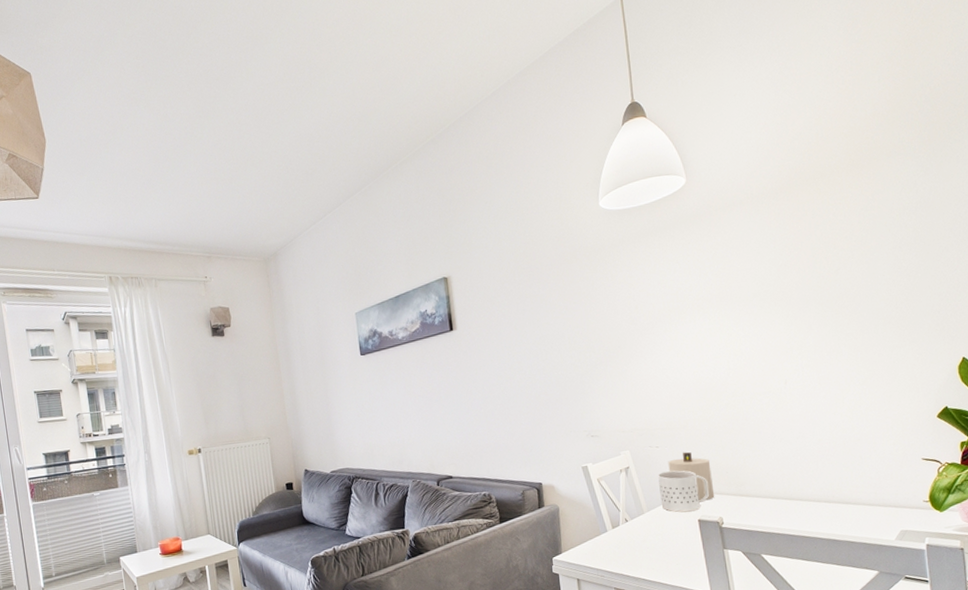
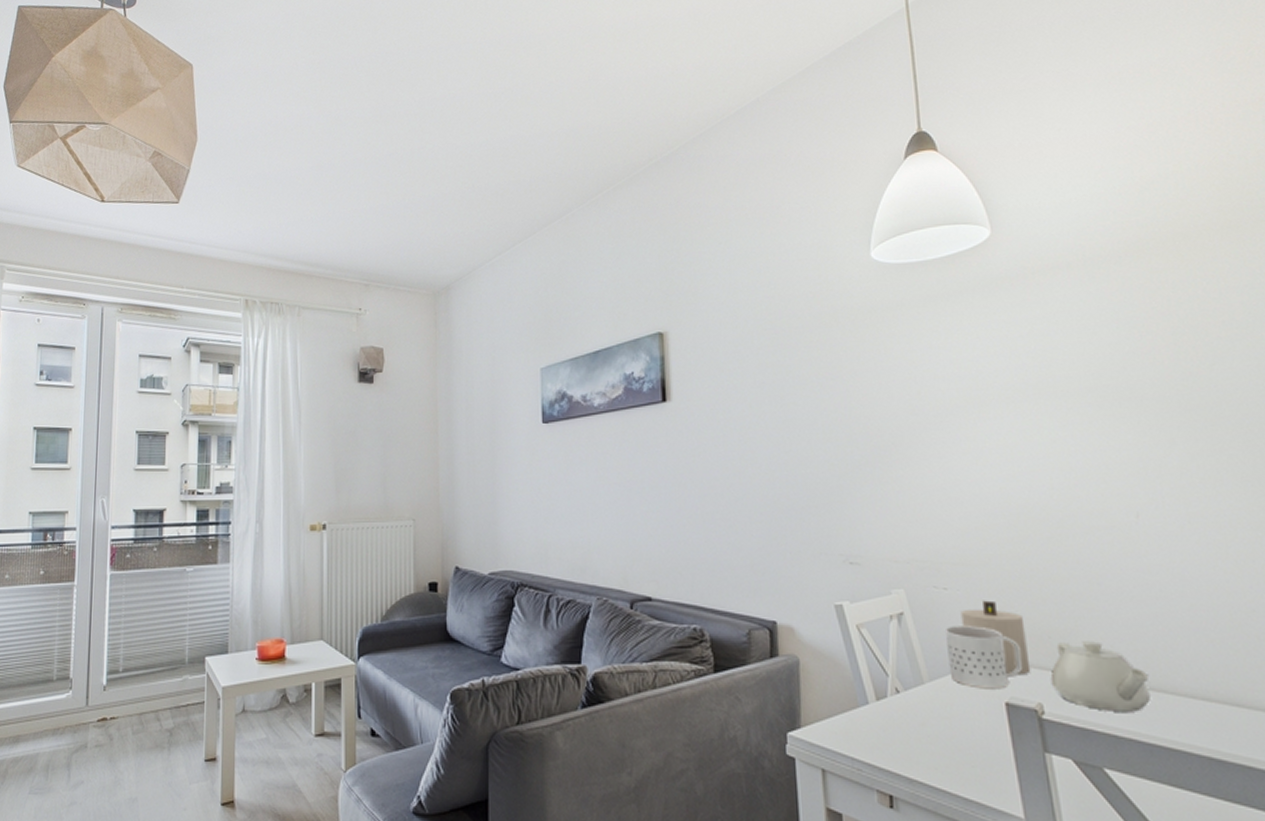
teapot: none [727,471,792,517] -> present [1050,641,1151,712]

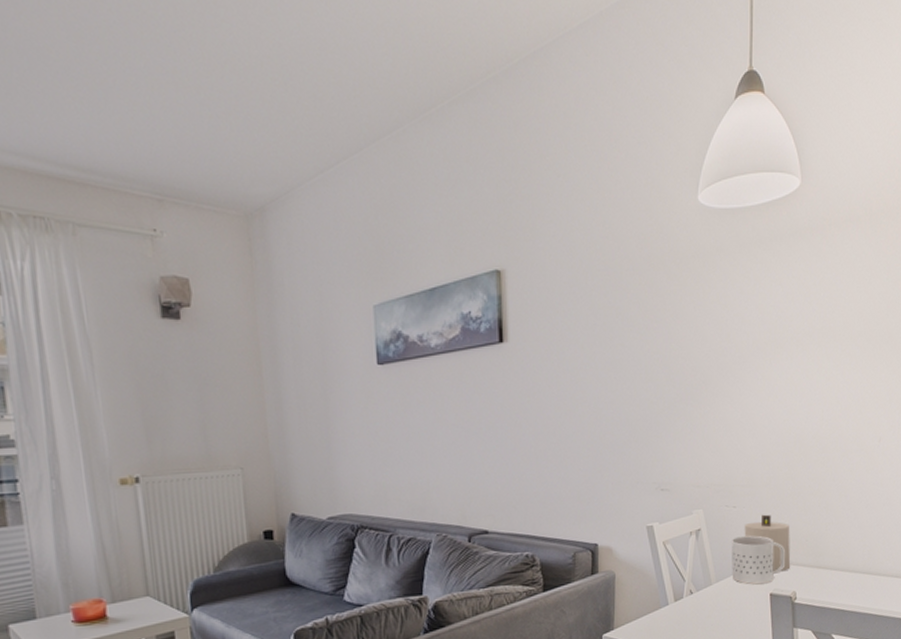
teapot: present [1050,641,1151,712] -> none [803,541,870,593]

